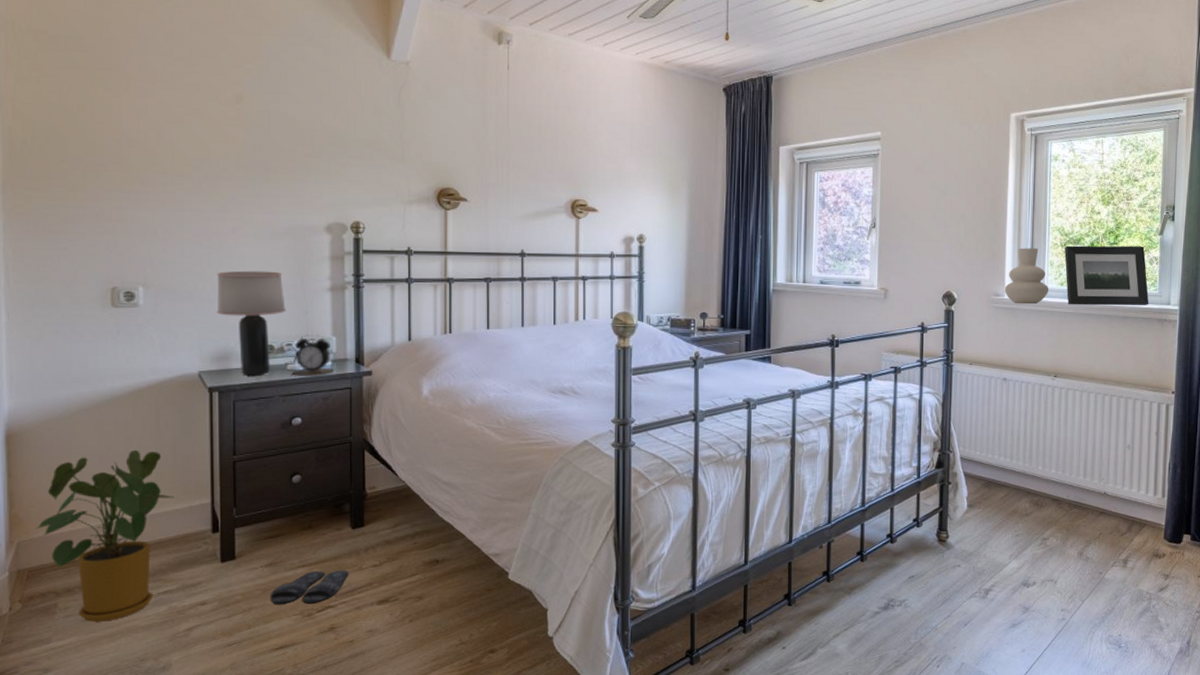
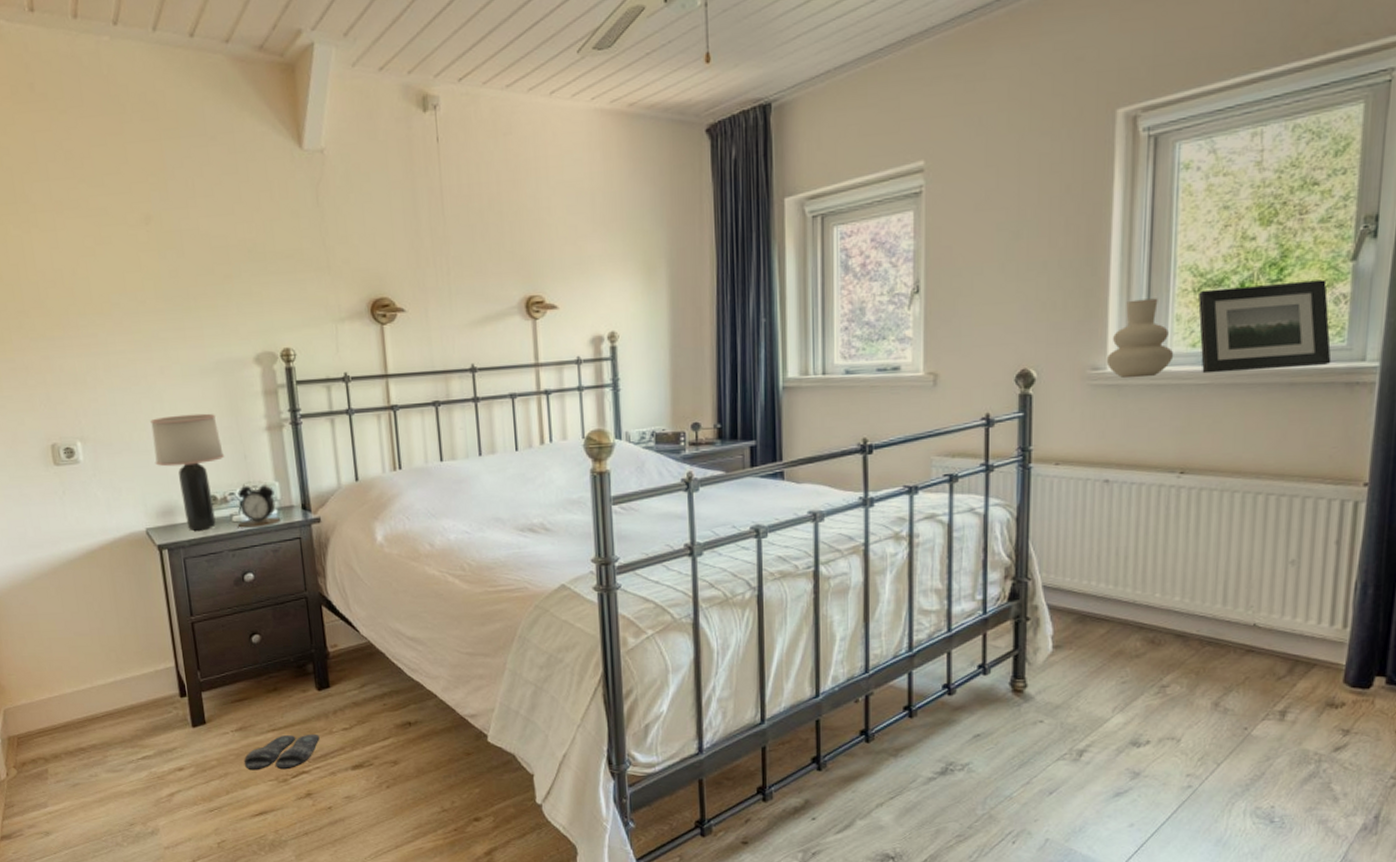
house plant: present [35,449,174,622] -> none [17,613,140,787]

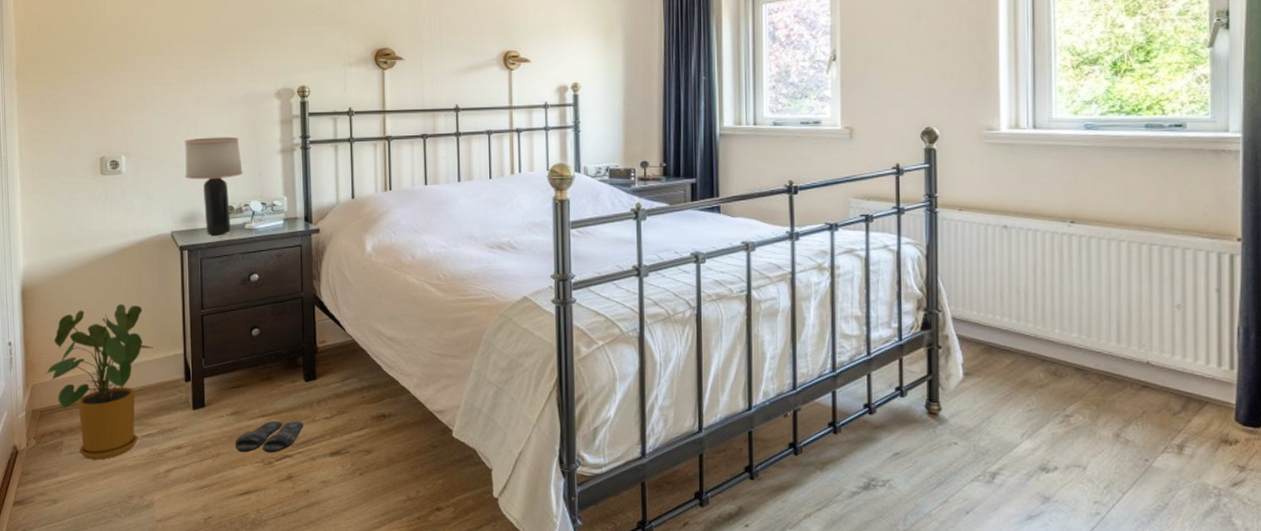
house plant: none [17,613,140,787] -> present [45,303,154,460]
alarm clock: present [237,481,281,529] -> none [250,195,286,236]
vase: present [1106,298,1174,379] -> none [999,72,1059,139]
picture frame: present [1198,279,1332,374] -> none [1077,62,1198,137]

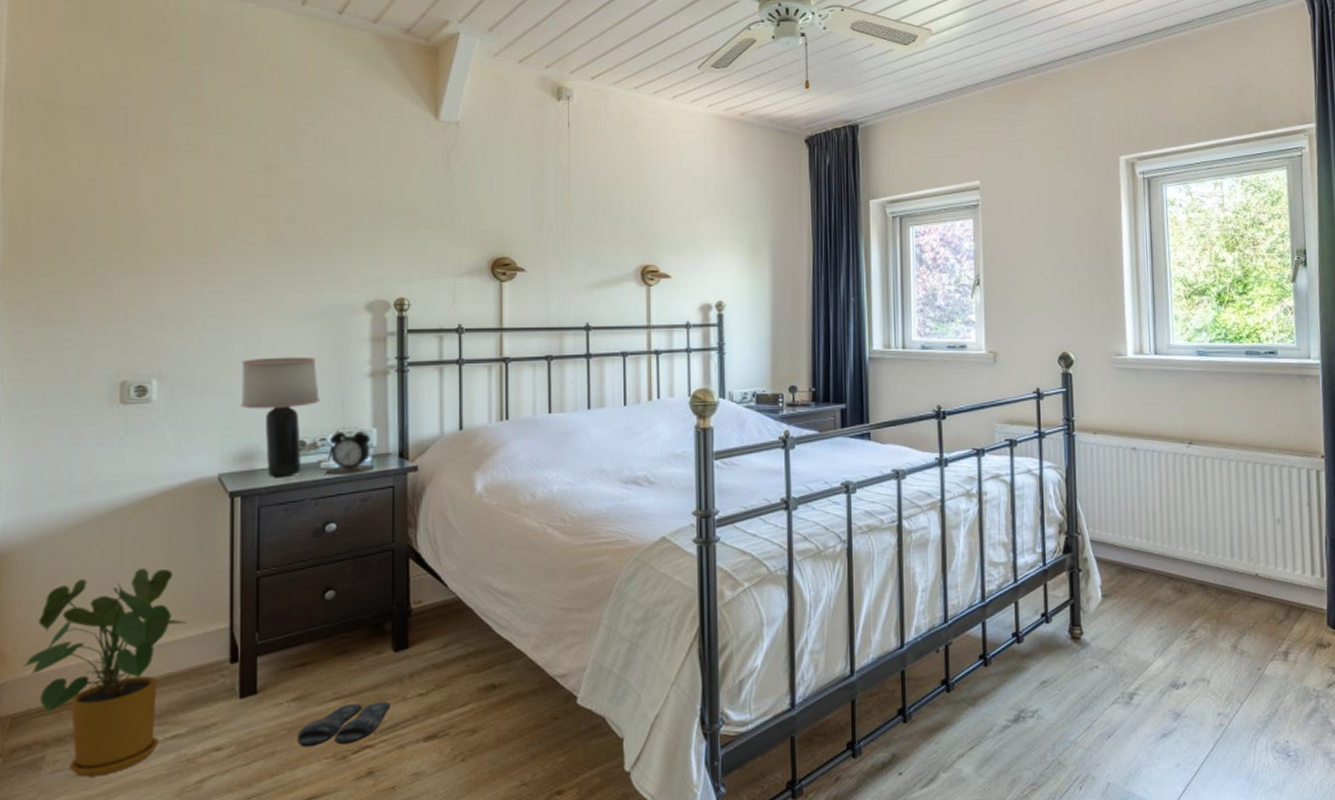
alarm clock: none [250,195,286,236] -> present [327,427,375,477]

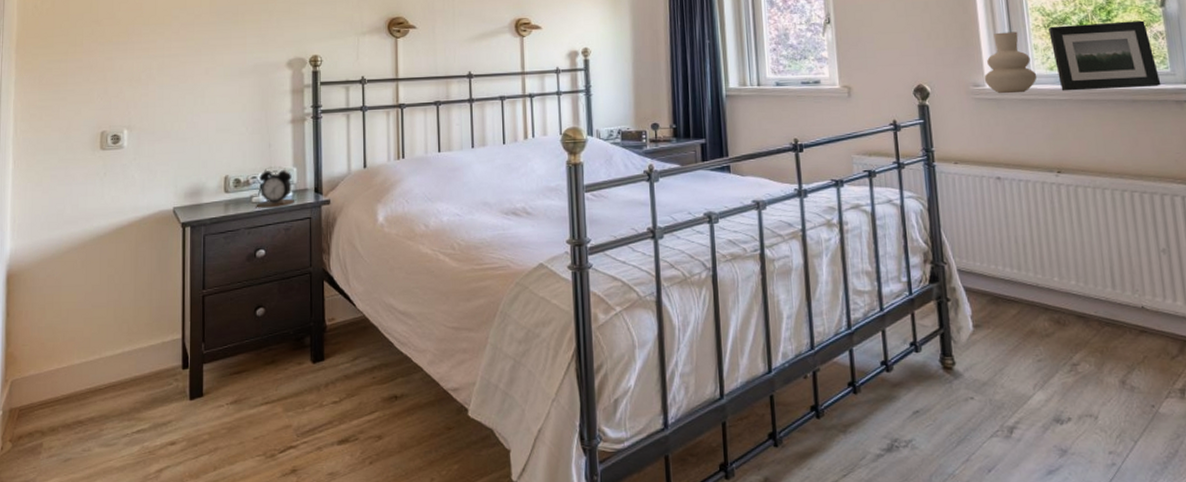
house plant: present [21,567,187,777] -> none [27,286,149,462]
table lamp: present [240,356,321,477] -> none [190,107,252,210]
slippers: present [297,701,390,747] -> none [234,407,310,445]
vase: none [1126,301,1176,364] -> present [984,31,1037,94]
picture frame: none [1189,295,1287,363] -> present [1049,20,1161,91]

